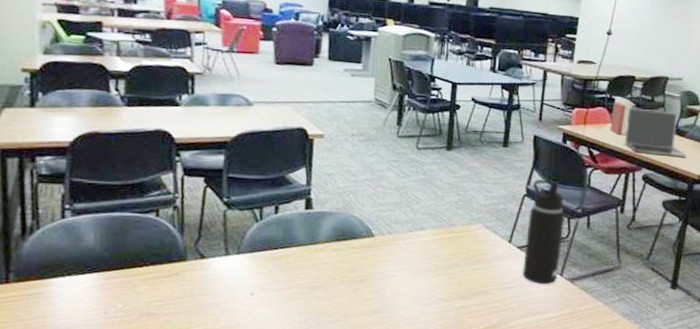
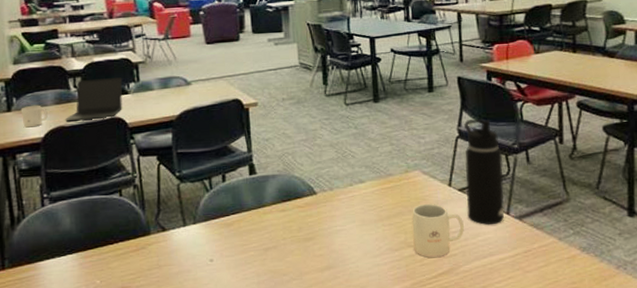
mug: none [46,103,80,129] -> present [20,105,48,128]
laptop: none [101,83,174,130] -> present [65,77,123,122]
mug: none [465,257,518,312] -> present [411,203,464,258]
books: present [610,96,636,135] -> none [533,26,558,65]
laptop: present [625,108,687,157] -> none [550,34,621,80]

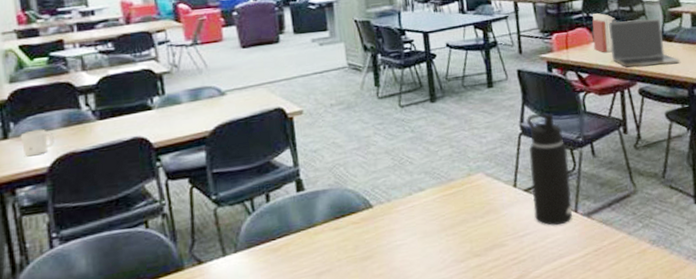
laptop: present [65,77,123,122] -> none [76,91,145,147]
mug: present [411,203,464,258] -> none [476,207,532,267]
books: none [533,26,558,65] -> present [592,12,616,53]
laptop: none [550,34,621,80] -> present [609,18,680,67]

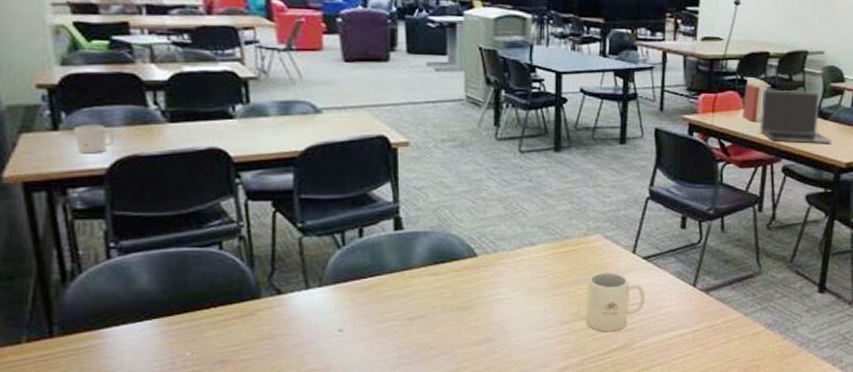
mug: none [476,207,532,267] -> present [586,271,645,332]
water bottle: present [526,112,572,225] -> none [650,178,696,297]

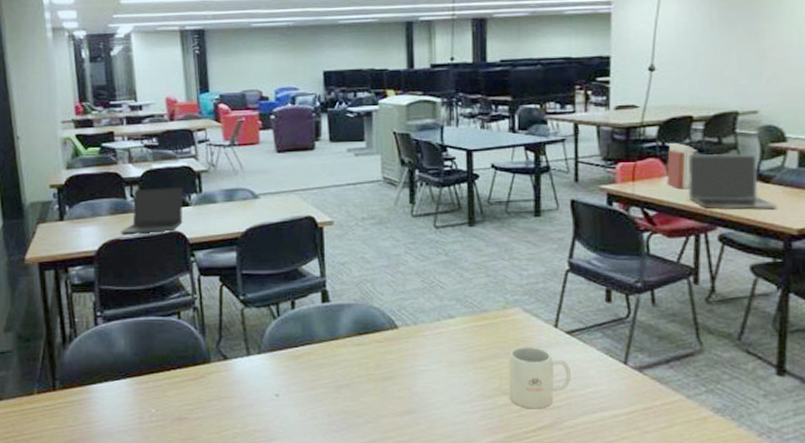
mug: present [73,124,115,154] -> none [73,214,102,239]
laptop: none [141,95,225,150] -> present [121,187,183,234]

